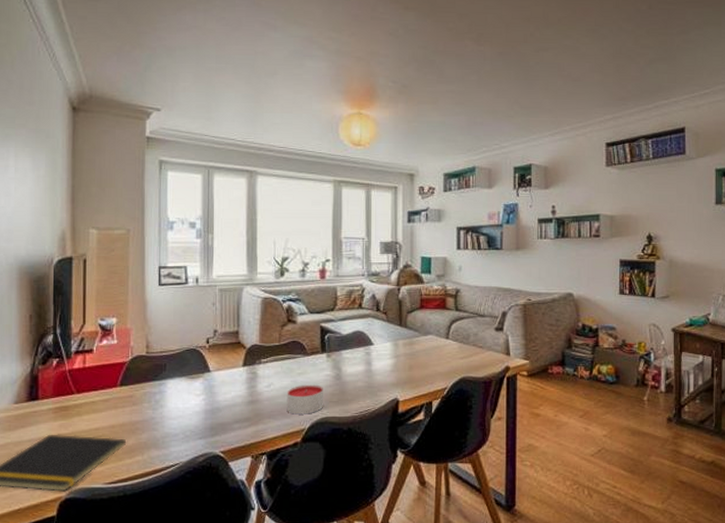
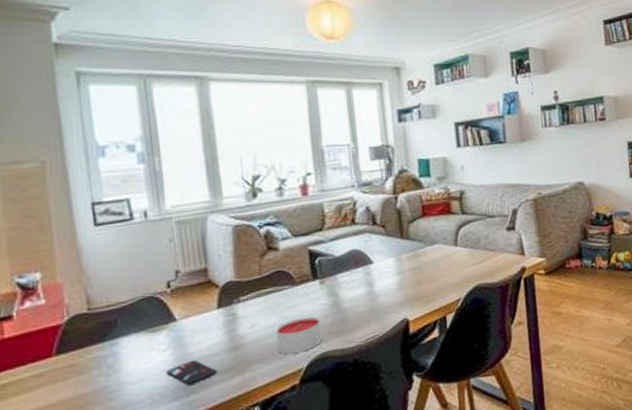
smartphone: none [198,407,236,427] -> present [166,359,217,385]

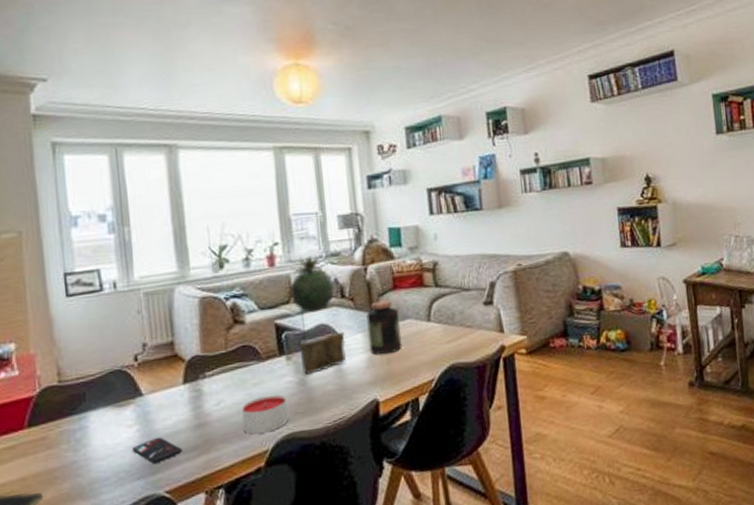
potted plant: none [322,185,378,298] -> present [289,255,347,376]
jar: none [397,226,431,277] -> present [366,300,402,355]

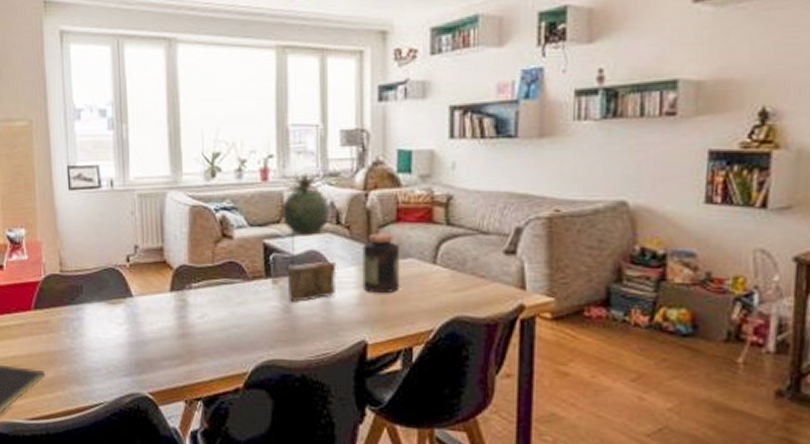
smartphone: present [132,437,182,463] -> none [122,339,166,364]
candle: present [241,394,288,434] -> none [224,317,269,355]

